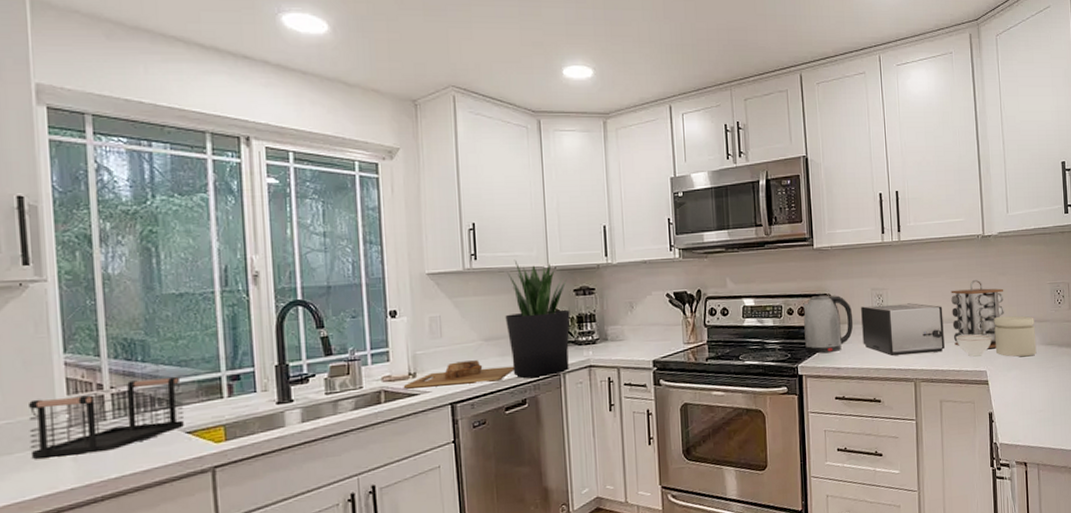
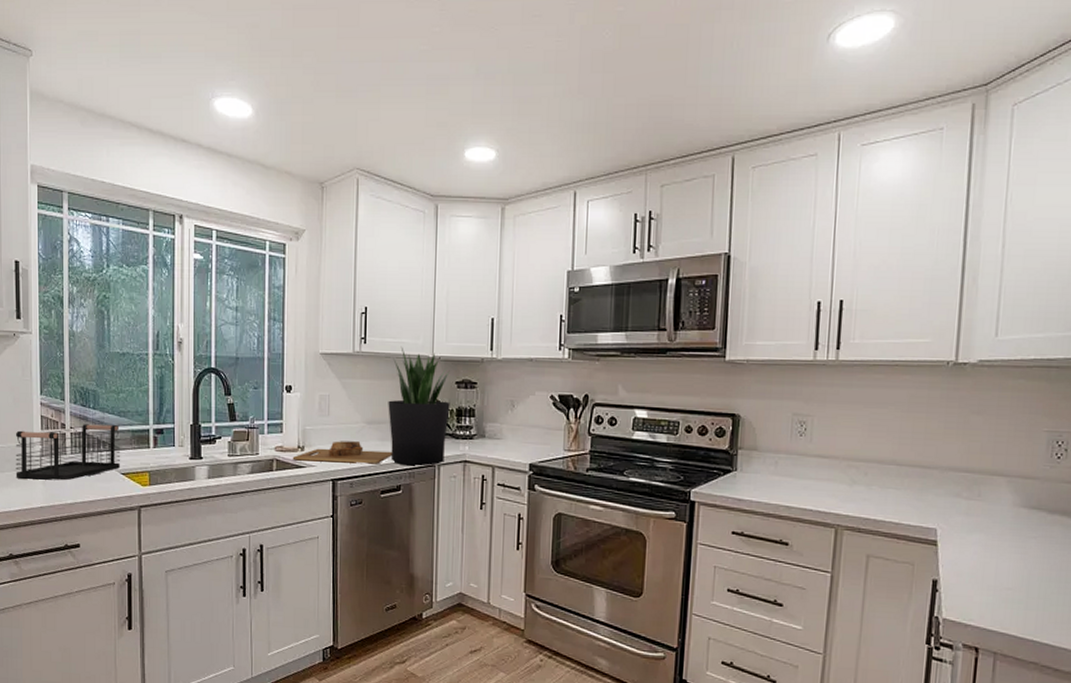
kettle: present [803,294,854,354] -> none [702,413,766,482]
toaster: present [861,303,945,357] -> none [774,433,885,499]
spice rack: present [951,279,1004,349] -> none [895,415,977,504]
bowl: present [955,334,993,357] -> none [898,481,951,510]
jar: present [994,315,1037,358] -> none [953,465,1017,520]

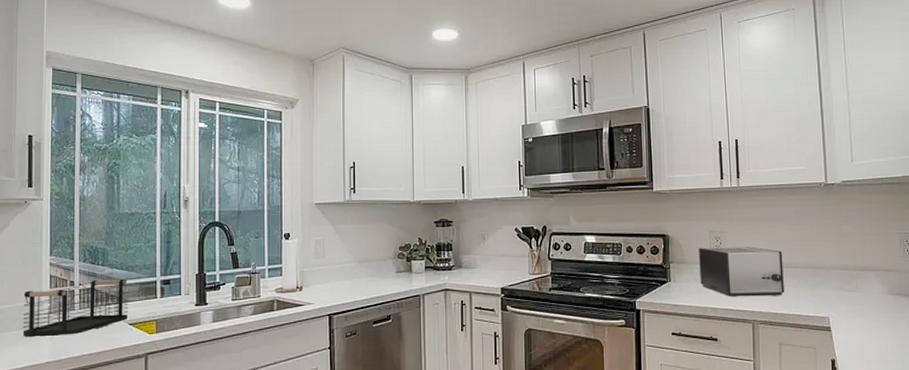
cutting board: present [292,441,392,464] -> none [292,279,382,300]
planter: present [388,346,450,467] -> none [376,194,431,297]
toaster: none [774,433,885,499] -> present [699,247,784,297]

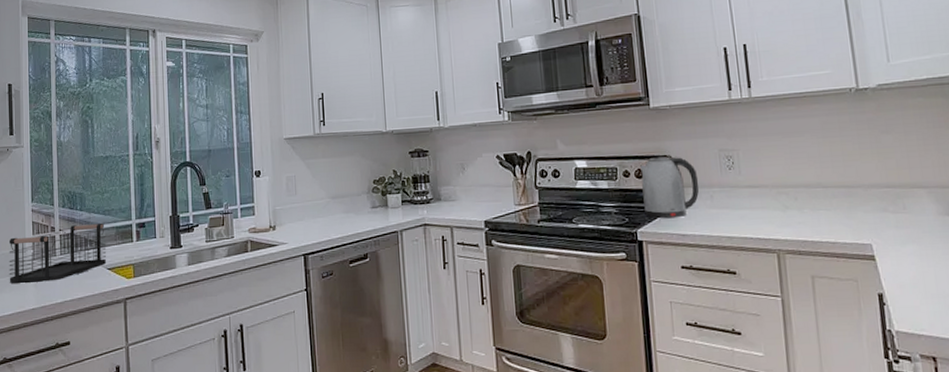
kettle: none [642,234,691,291] -> present [640,155,700,219]
toaster: present [699,247,784,297] -> none [707,165,814,224]

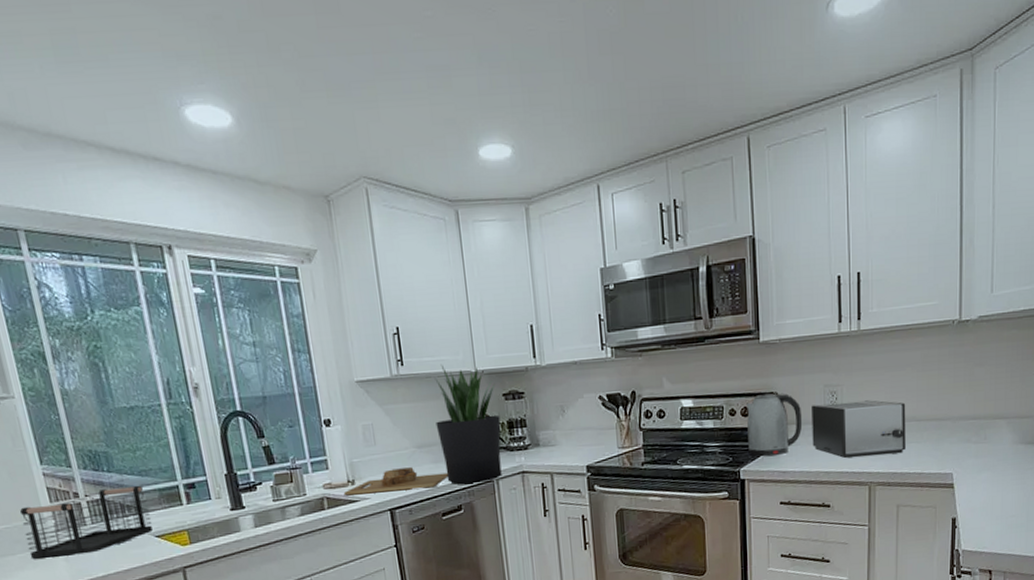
cutting board: none [265,216,357,240] -> present [343,467,448,496]
planter: none [349,125,407,235] -> present [434,364,502,485]
toaster: none [707,165,814,224] -> present [812,400,906,459]

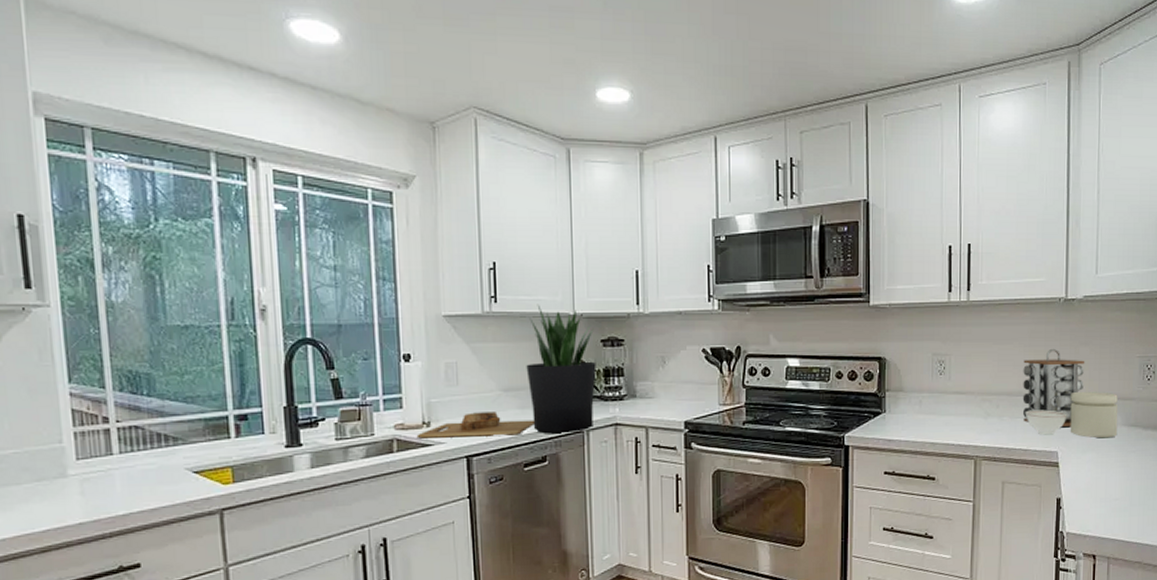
dish rack: present [19,486,153,559] -> none [34,414,191,491]
kettle: present [747,392,803,457] -> none [854,357,910,423]
toaster: present [812,400,906,459] -> none [919,372,1013,430]
spice rack: none [916,371,980,450] -> present [1022,348,1085,428]
bowl: none [919,433,962,458] -> present [1025,409,1068,435]
jar: none [965,411,1015,458] -> present [1070,392,1118,439]

